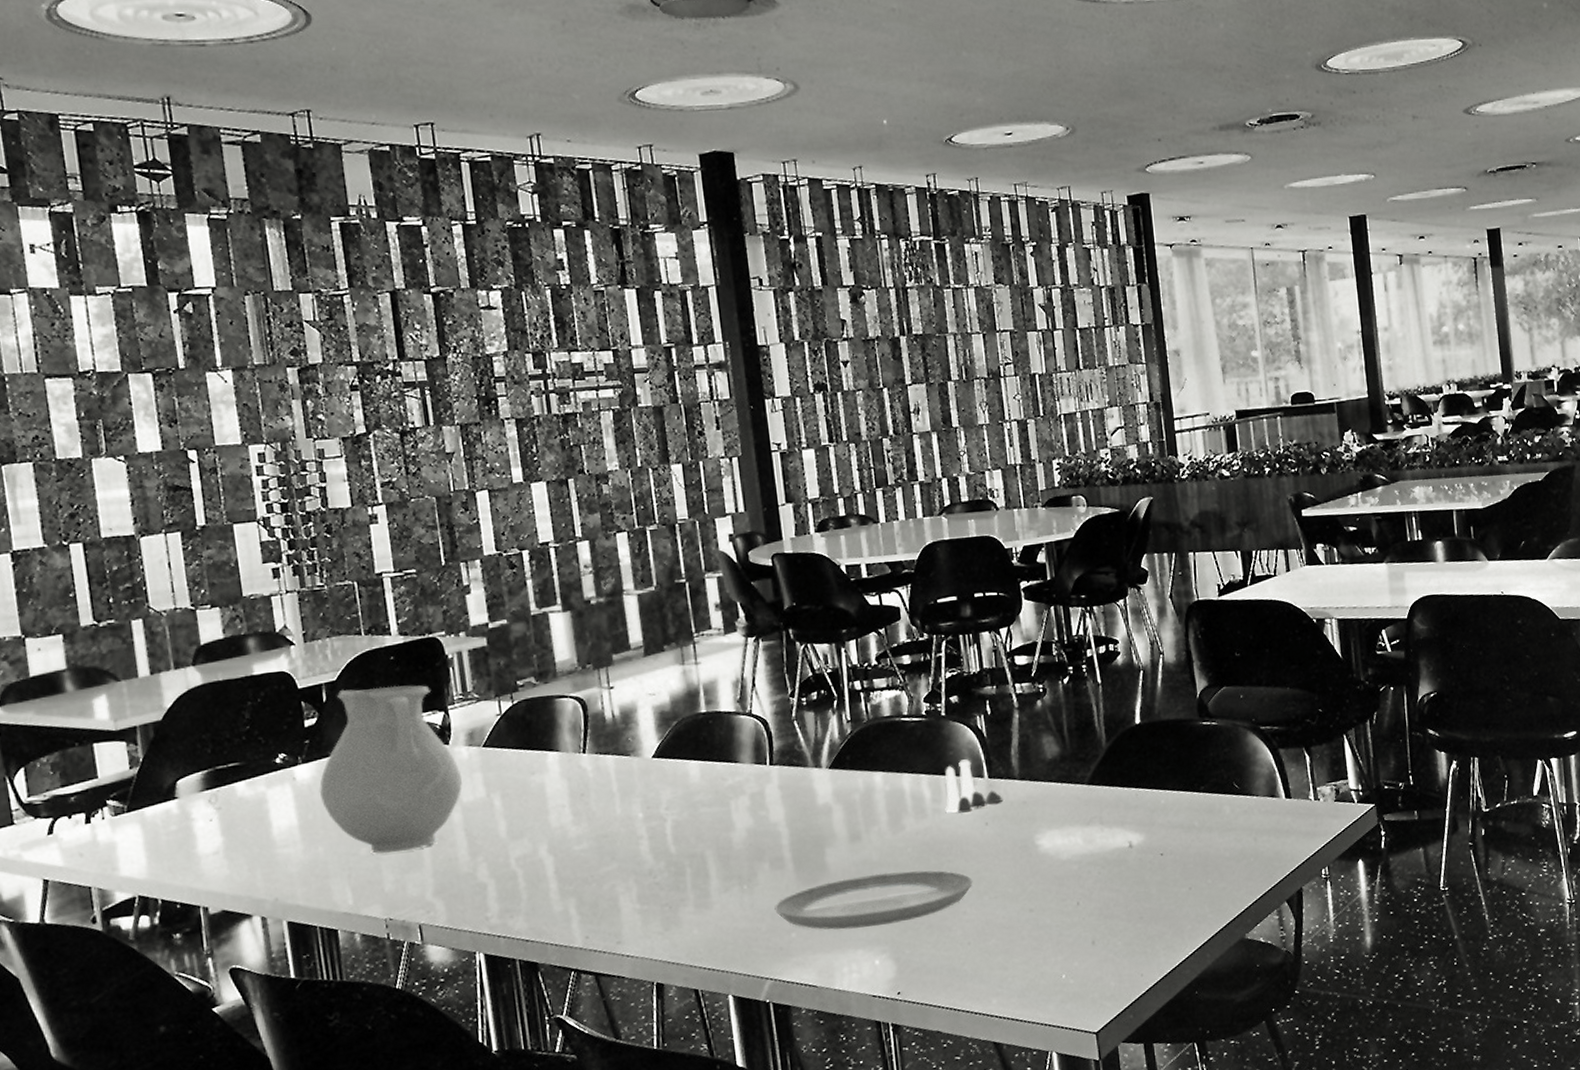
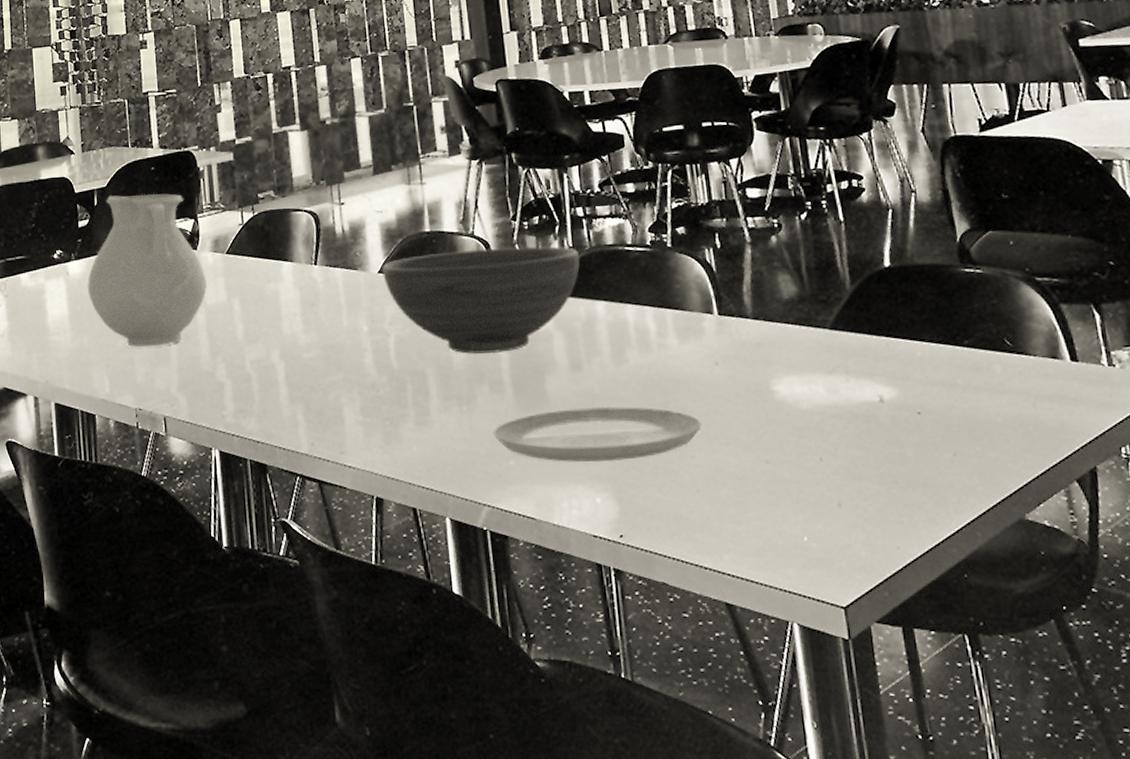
fruit bowl: none [655,721,858,833] -> present [381,246,580,354]
salt and pepper shaker set: present [945,759,1003,813] -> none [671,294,735,350]

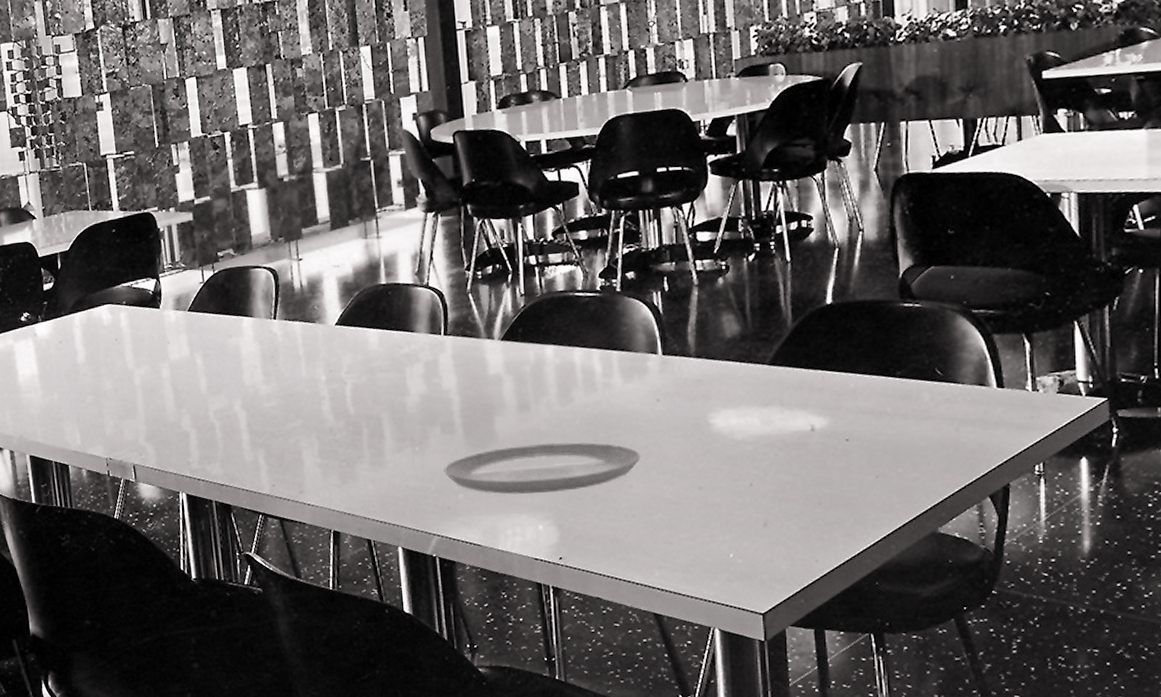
vase: present [87,193,207,348] -> none [54,255,171,402]
fruit bowl: present [381,246,580,354] -> none [338,294,531,399]

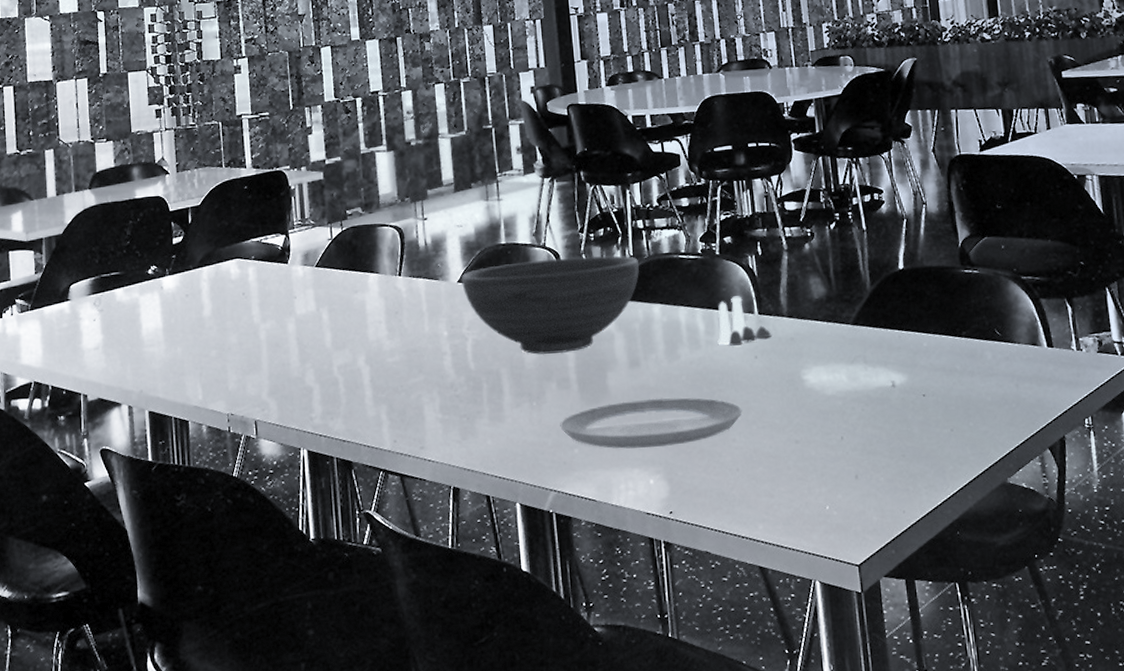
fruit bowl: none [338,294,531,399] -> present [460,255,639,355]
salt and pepper shaker set: none [616,335,677,388] -> present [717,296,772,346]

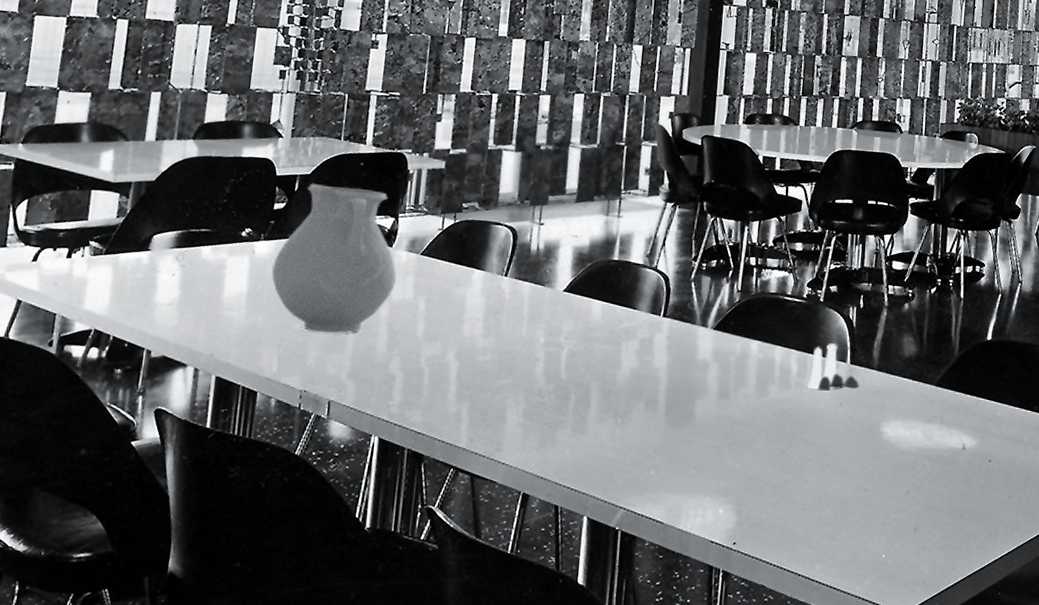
vase: none [181,211,297,357] -> present [271,184,397,334]
fruit bowl: present [460,255,639,355] -> none [566,280,745,376]
plate: present [560,398,742,449] -> none [640,430,819,479]

